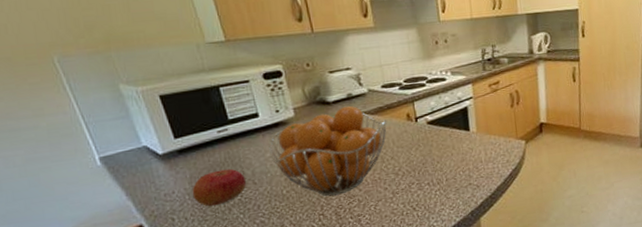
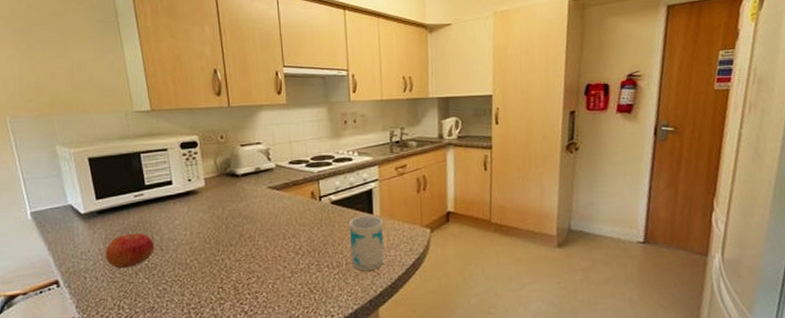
fruit basket: present [269,105,387,197] -> none [178,179,292,270]
mug: none [447,131,483,186] -> present [350,215,385,271]

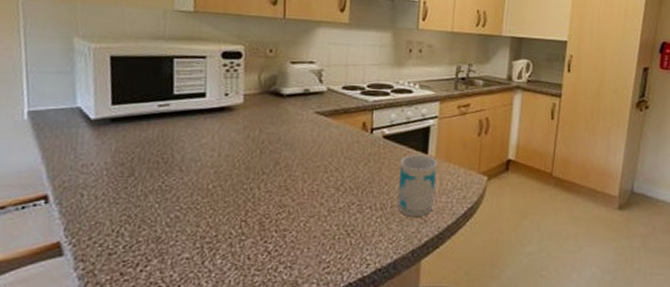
apple: present [105,233,155,269] -> none [111,148,174,189]

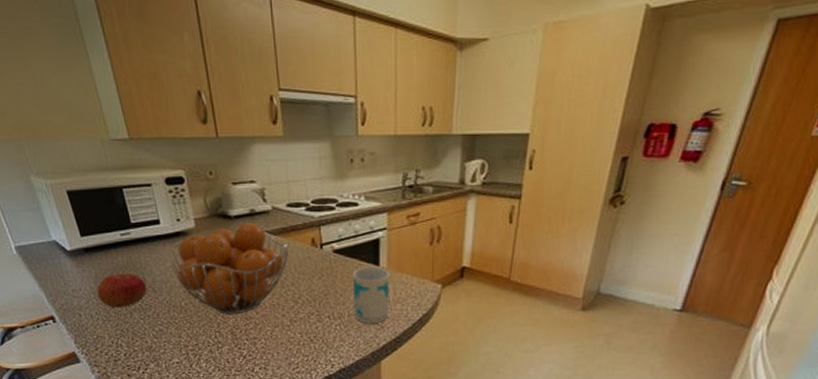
apple: none [111,148,174,189] -> present [97,273,147,308]
fruit basket: none [206,102,340,202] -> present [169,222,290,315]

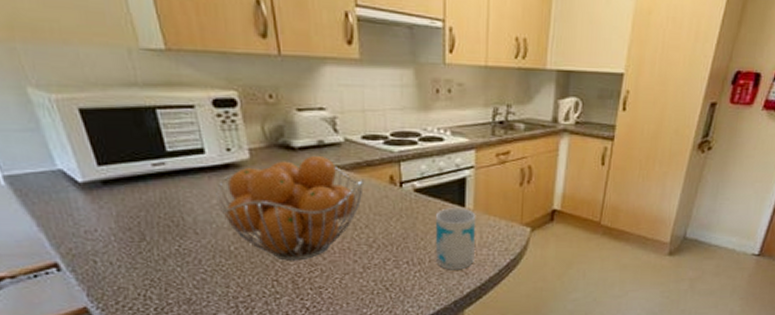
apple: present [97,273,147,308] -> none [118,211,187,253]

